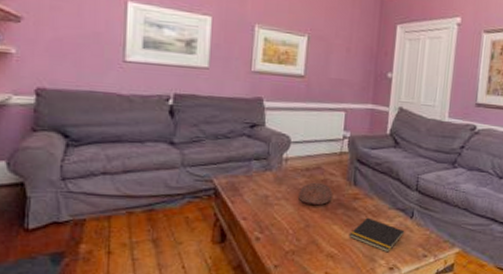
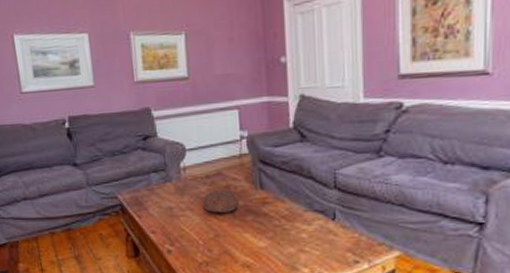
notepad: present [348,217,405,253] -> none [263,223,328,260]

